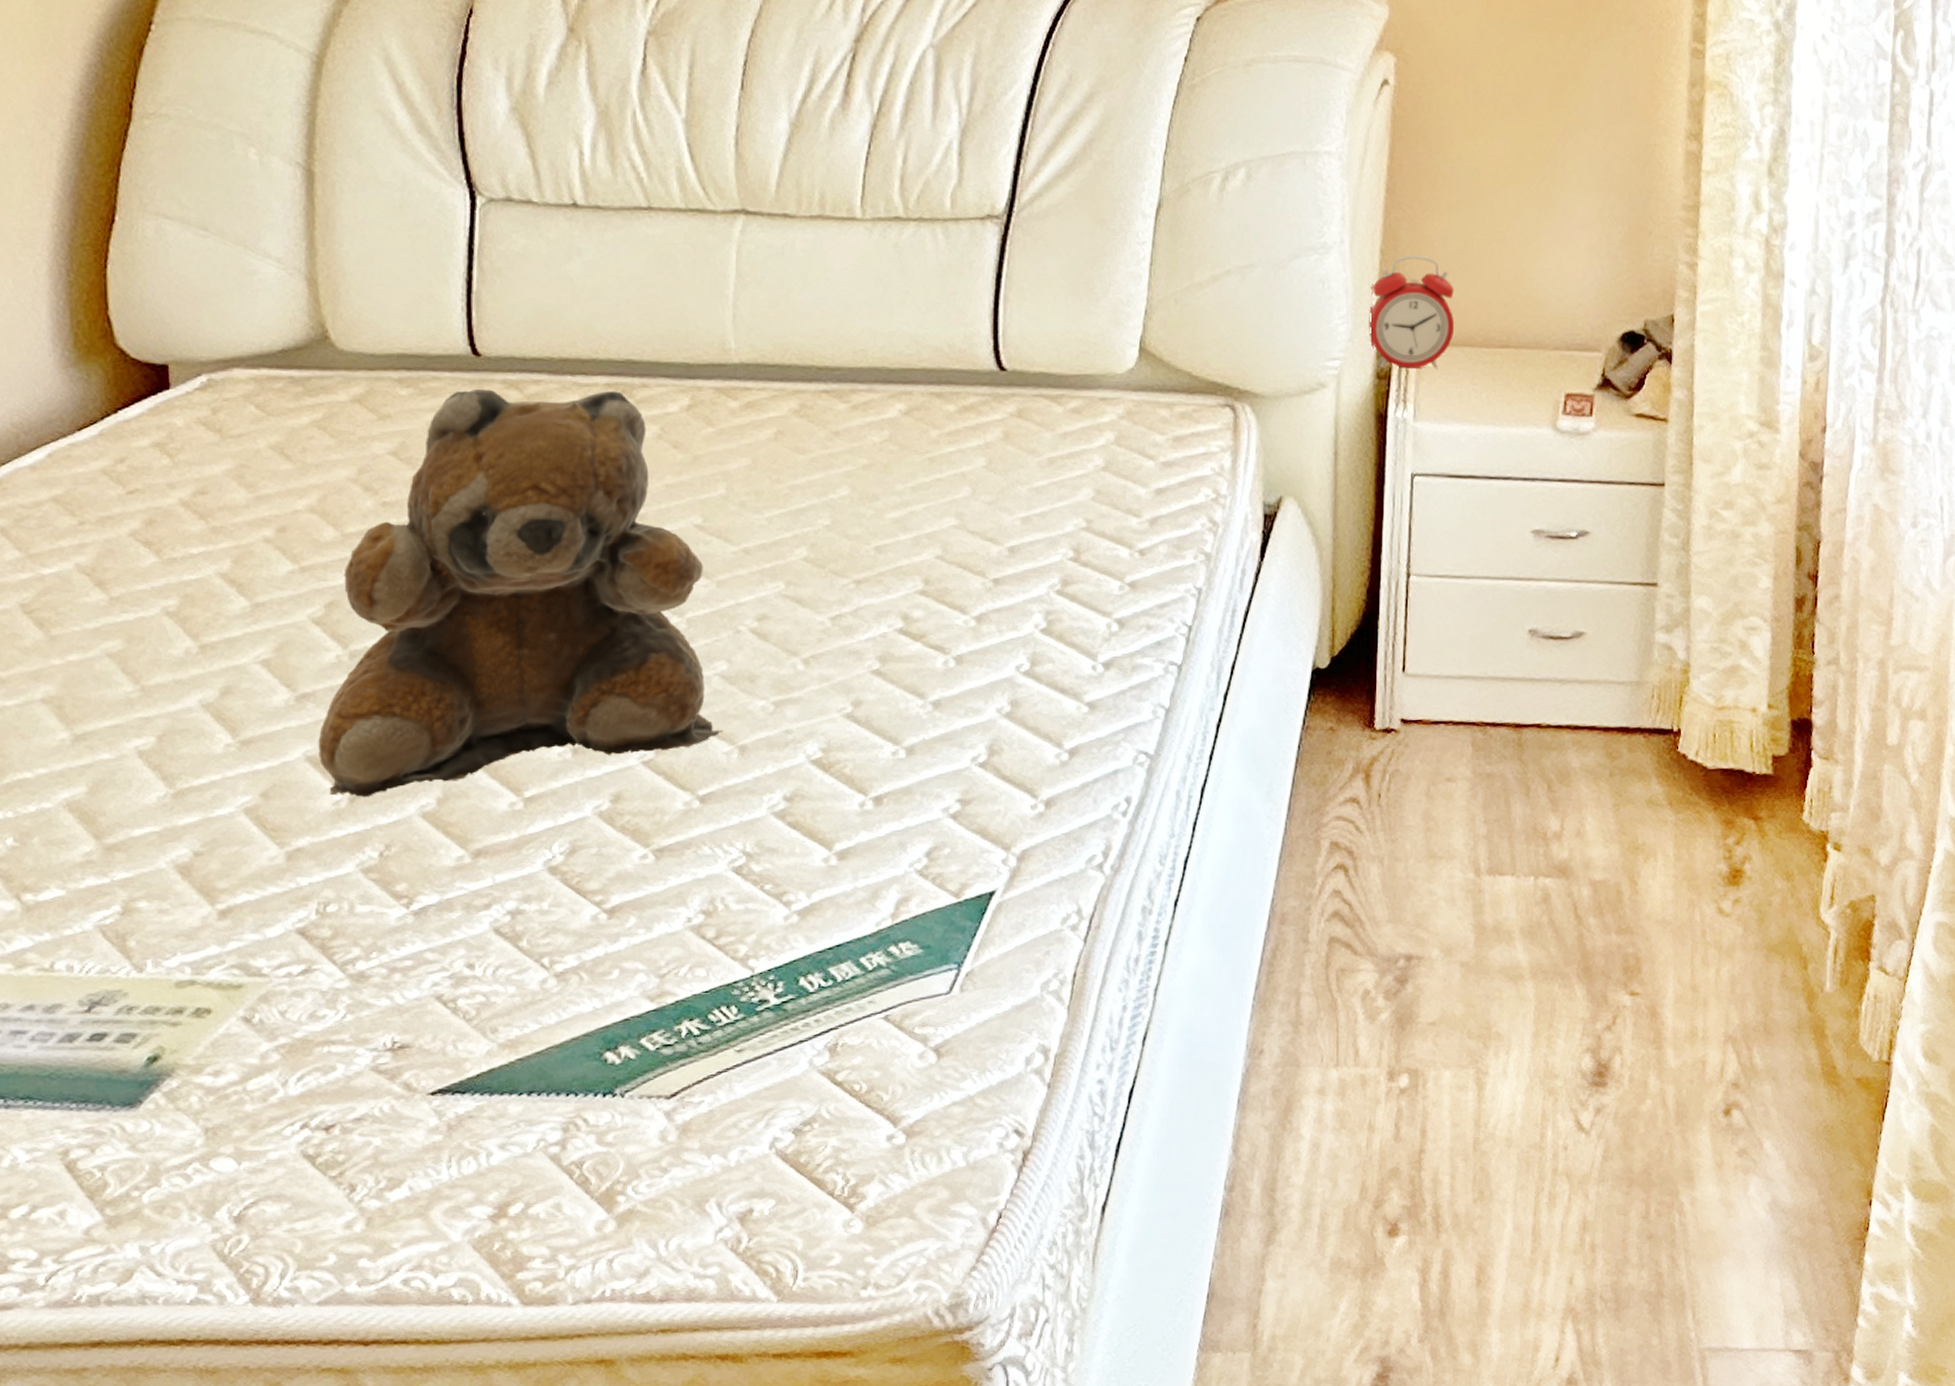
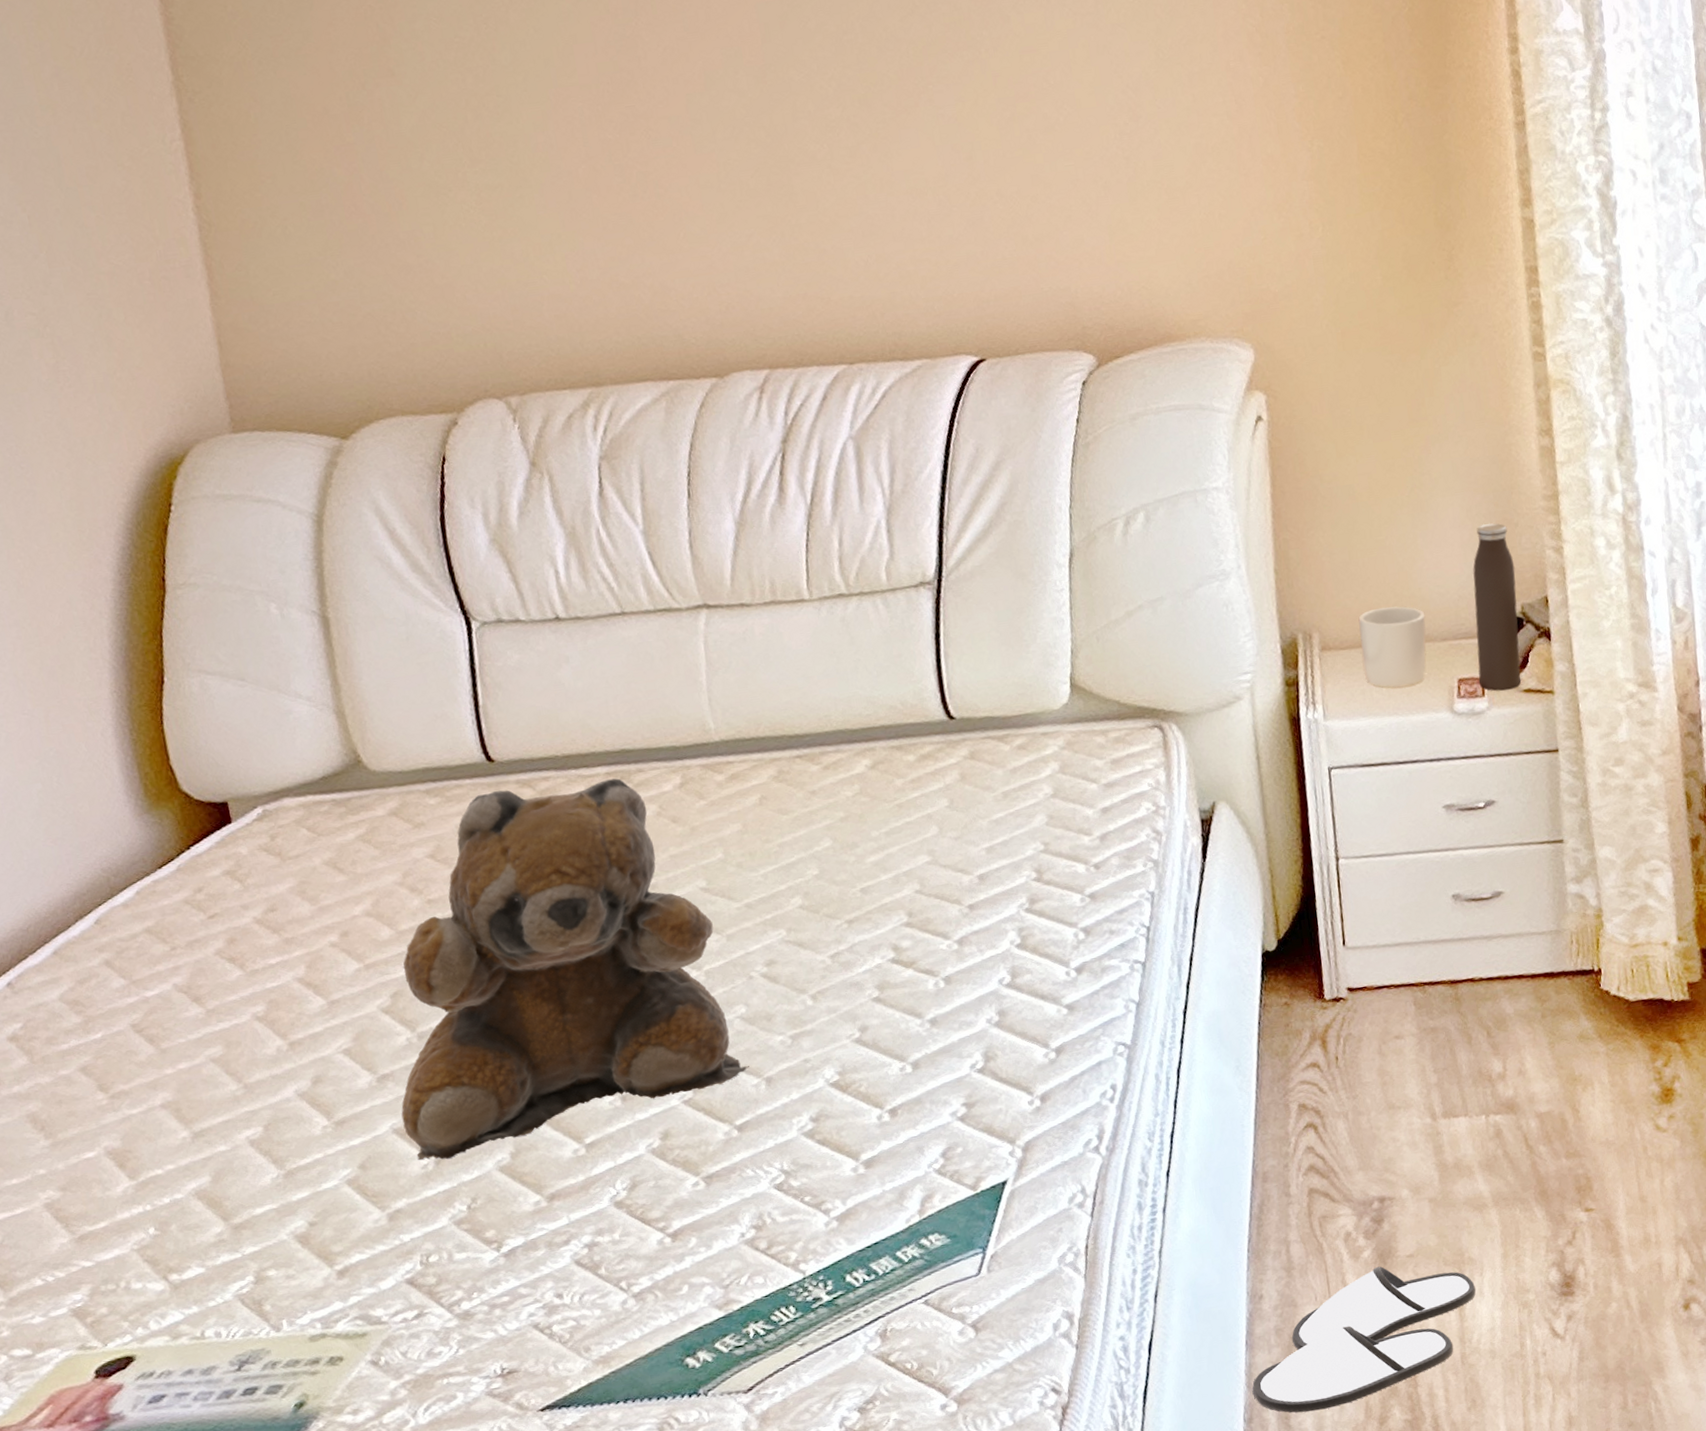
slippers: none [1239,1031,1500,1186] -> present [1252,1266,1477,1413]
alarm clock: present [1369,255,1455,369] -> none [1272,571,1351,676]
mug: none [1464,305,1539,395] -> present [1358,606,1427,688]
water bottle: none [1587,228,1643,413] -> present [1473,523,1522,692]

